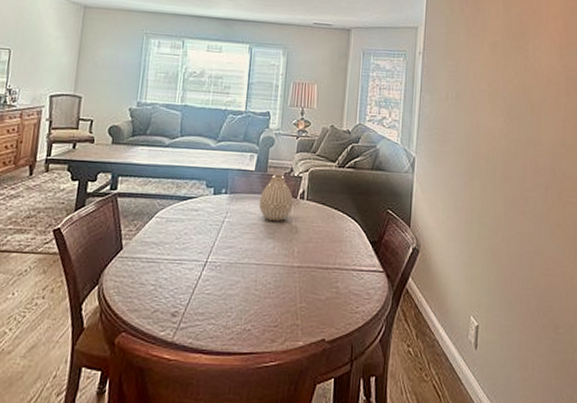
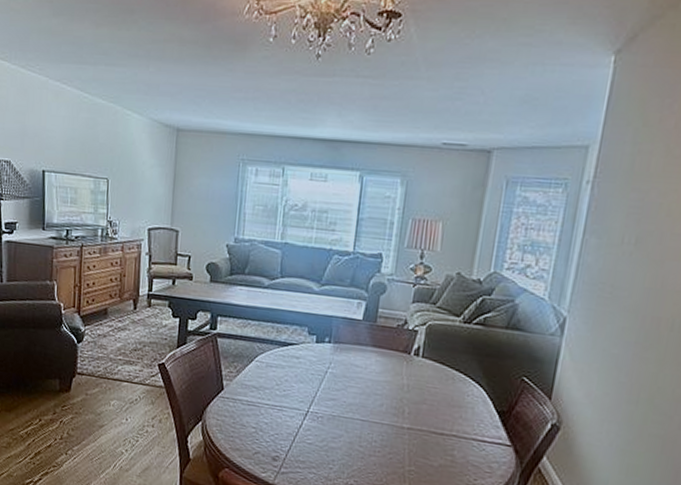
vase: present [258,174,294,222] -> none [366,326,407,378]

